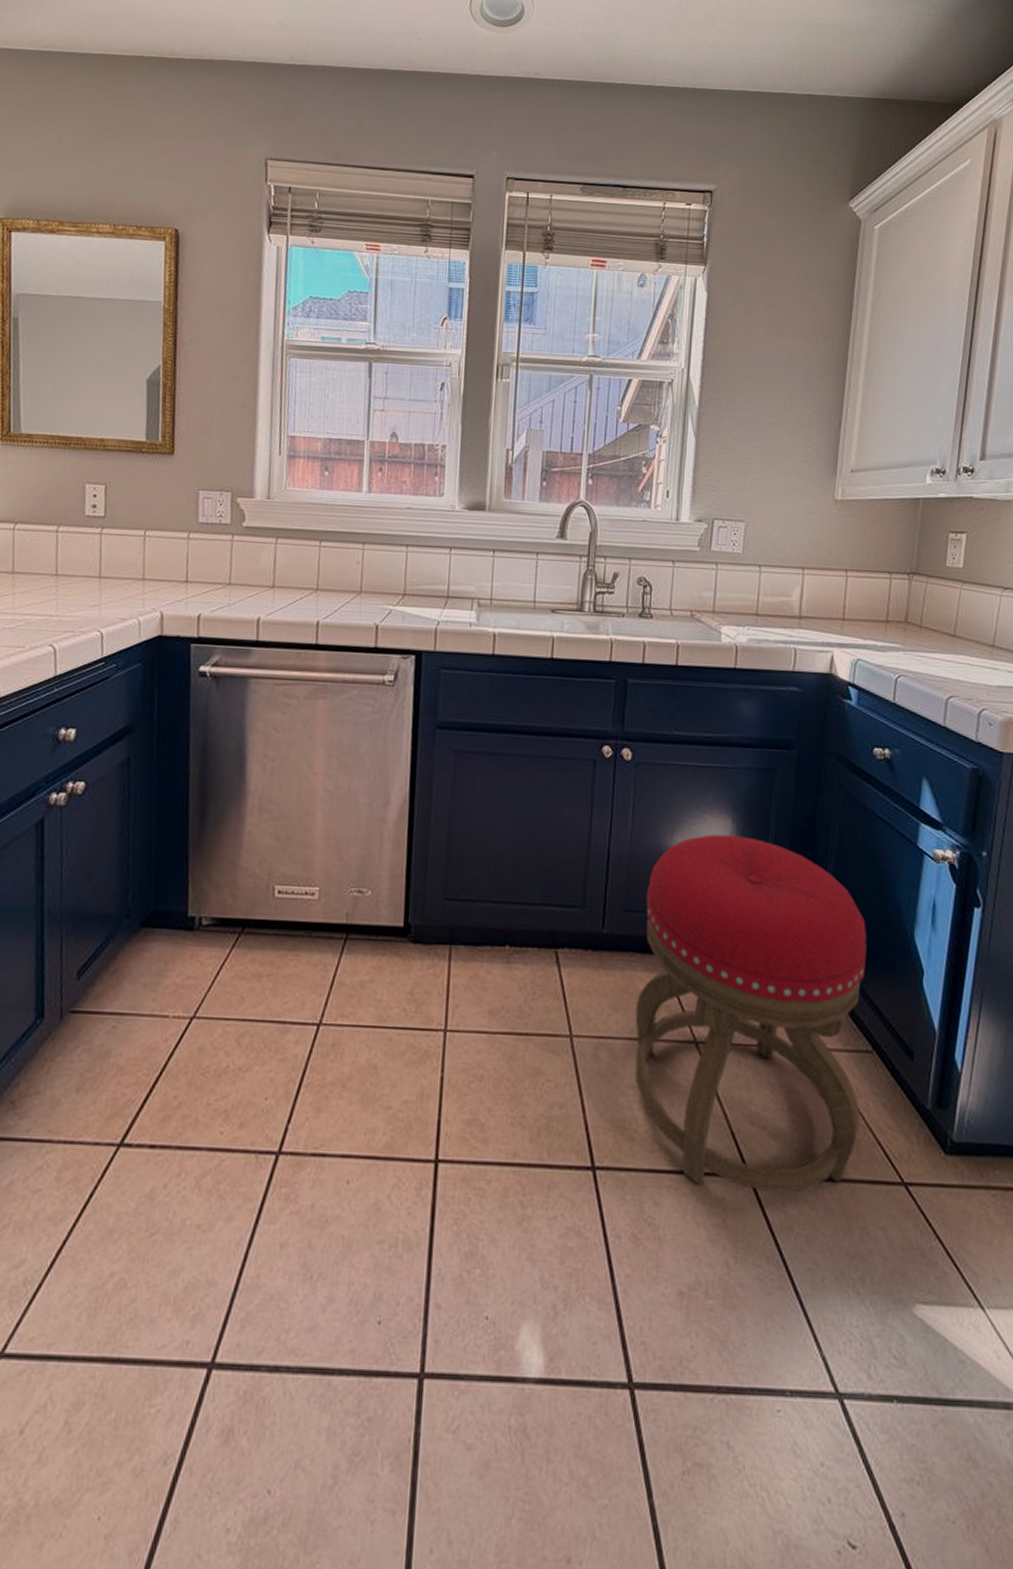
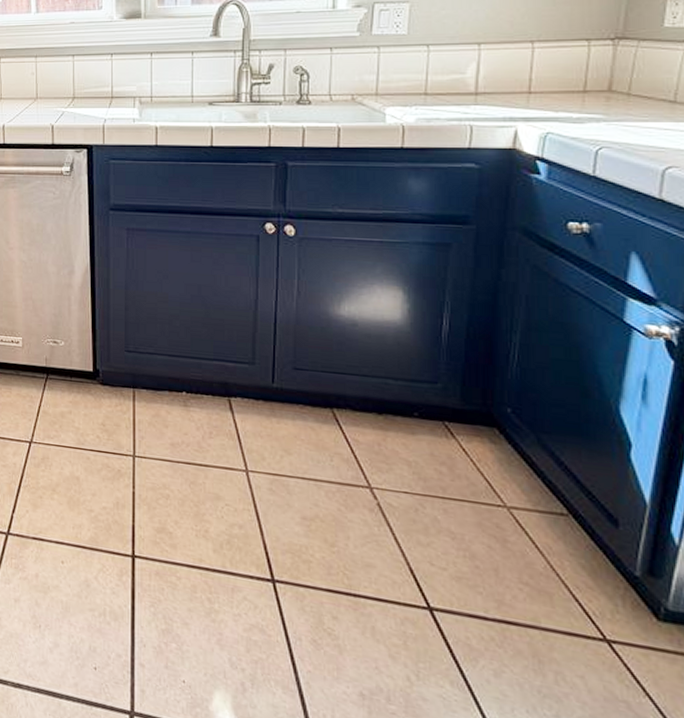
stool: present [635,834,867,1192] -> none [308,304,561,630]

